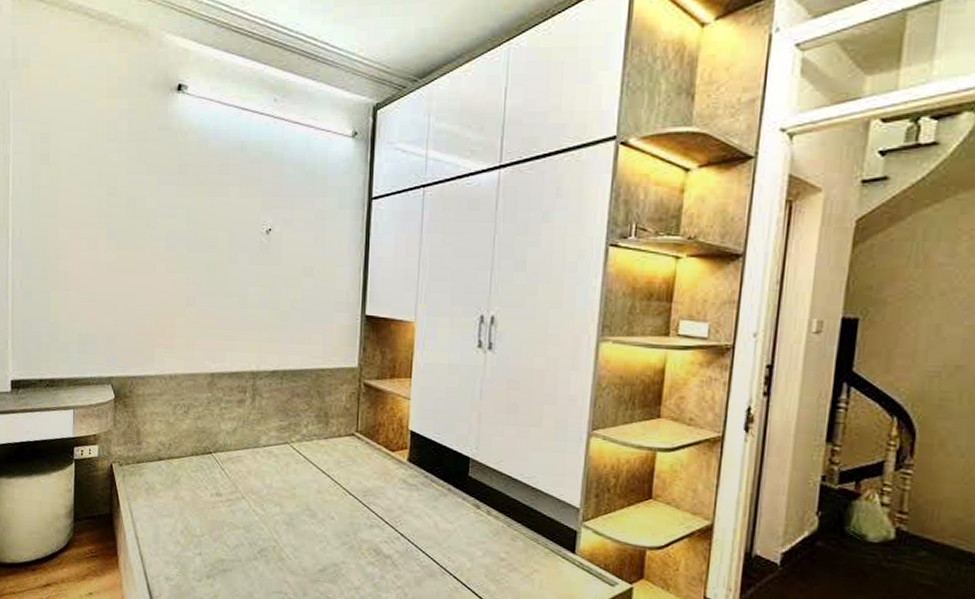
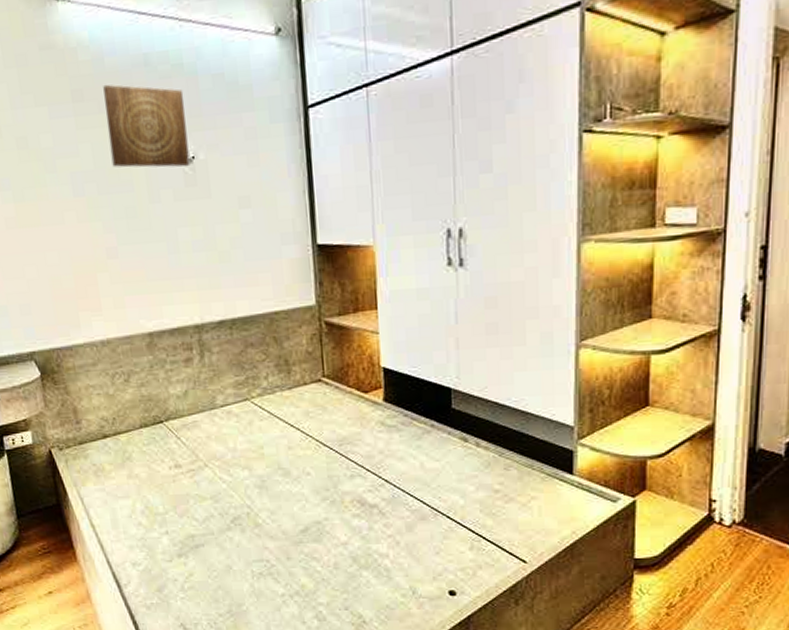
wall art: none [202,162,270,237] -> present [103,84,190,168]

